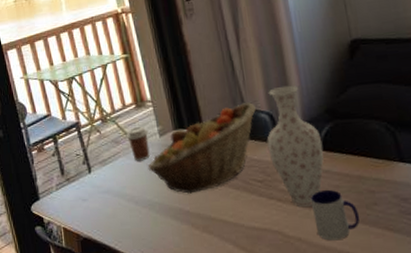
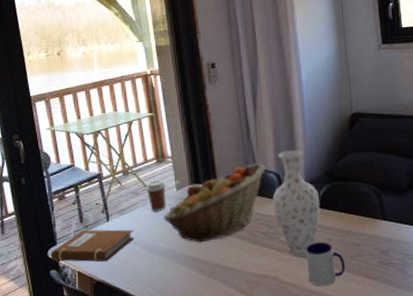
notebook: none [34,181,119,217] -> present [51,229,135,262]

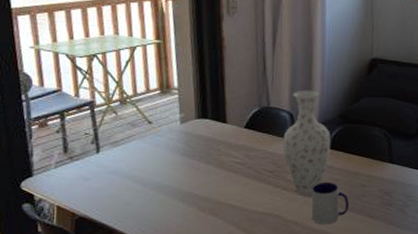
notebook: present [51,229,135,262] -> none [24,160,128,197]
coffee cup: present [145,179,167,212] -> none [144,111,170,145]
fruit basket: present [163,163,265,243] -> none [162,101,279,179]

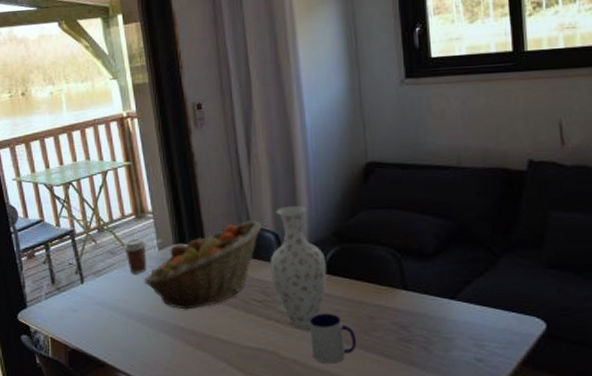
coffee cup: none [144,111,170,145] -> present [123,238,147,274]
fruit basket: none [162,101,279,179] -> present [144,220,261,310]

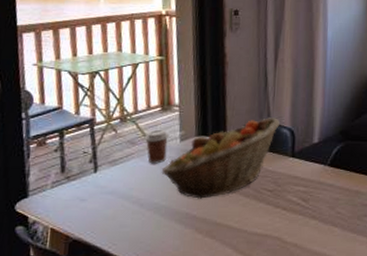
vase: present [270,205,327,329] -> none [283,106,332,215]
mug: present [308,313,357,364] -> none [311,201,351,247]

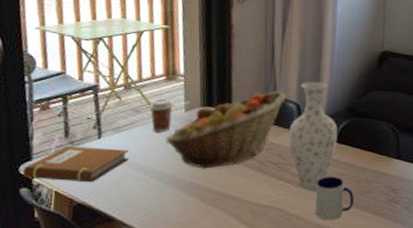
notebook: none [18,180,125,218] -> present [22,145,129,183]
vase: none [283,106,332,215] -> present [288,81,338,189]
mug: none [311,201,351,247] -> present [315,176,355,220]

